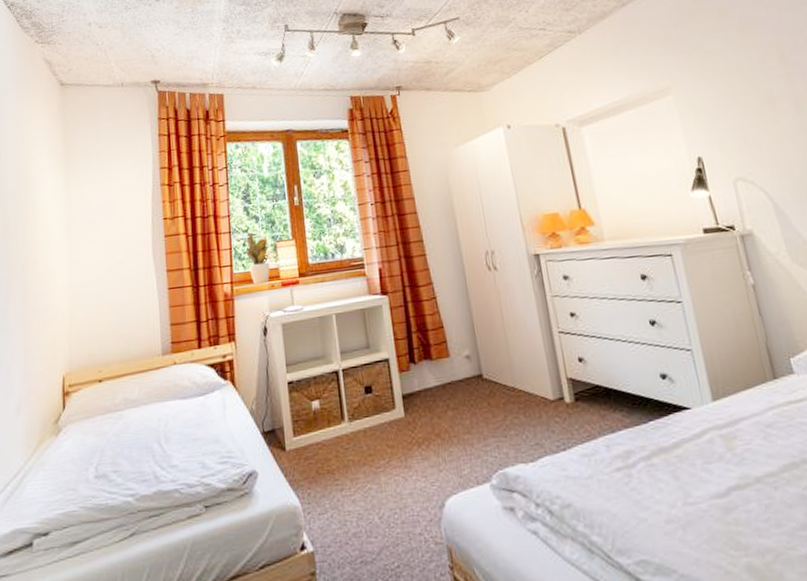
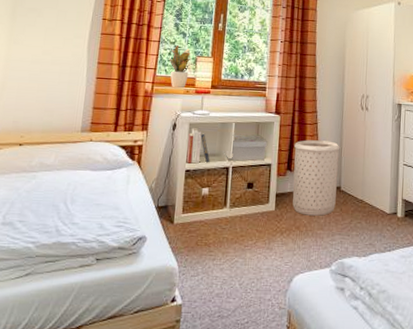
books: none [283,327,314,374] -> present [186,127,210,164]
decorative box: none [329,324,379,364] -> present [224,134,267,162]
laundry basket: none [413,317,481,418] -> present [292,140,340,216]

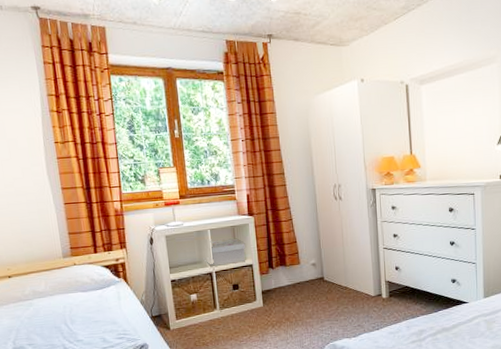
potted plant: present [169,44,194,89] -> none [131,158,158,204]
books: present [186,127,210,164] -> none [167,238,193,274]
laundry basket: present [292,140,340,216] -> none [272,235,321,307]

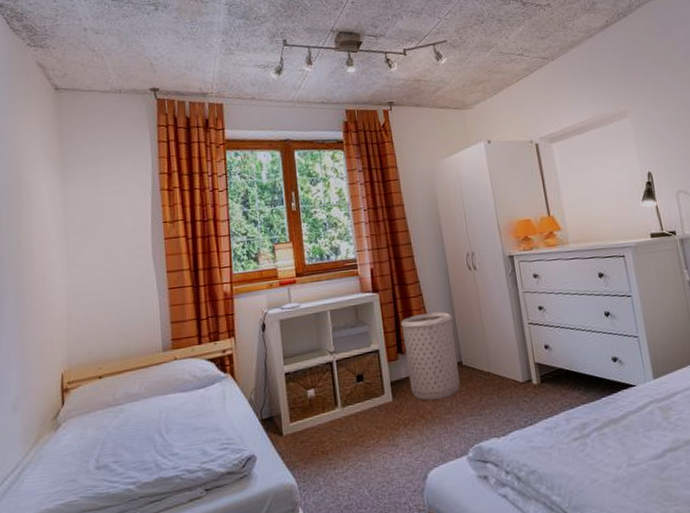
laundry basket: none [272,235,321,307] -> present [401,312,460,401]

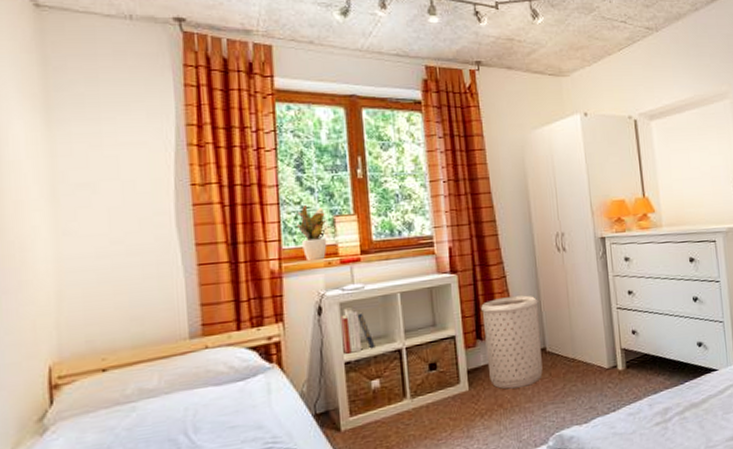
potted plant: none [243,235,273,284] -> present [296,204,333,262]
books: none [281,323,310,366] -> present [341,306,375,354]
decorative box: present [324,319,370,356] -> none [392,303,446,342]

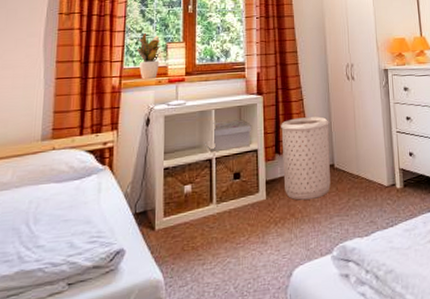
books: present [341,306,375,354] -> none [164,119,191,161]
decorative box: none [392,303,446,342] -> present [205,119,251,153]

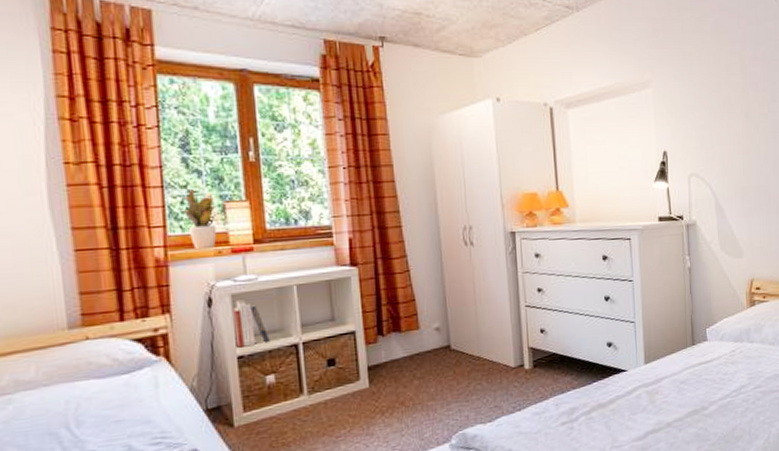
books: none [164,119,191,161] -> present [232,298,270,348]
decorative box: present [205,119,251,153] -> none [288,296,346,337]
laundry basket: present [281,116,331,200] -> none [383,290,447,387]

